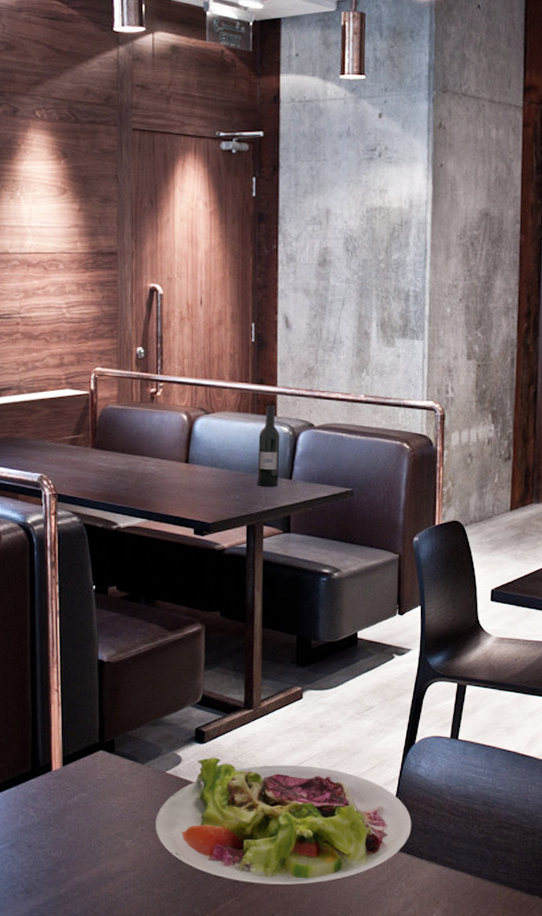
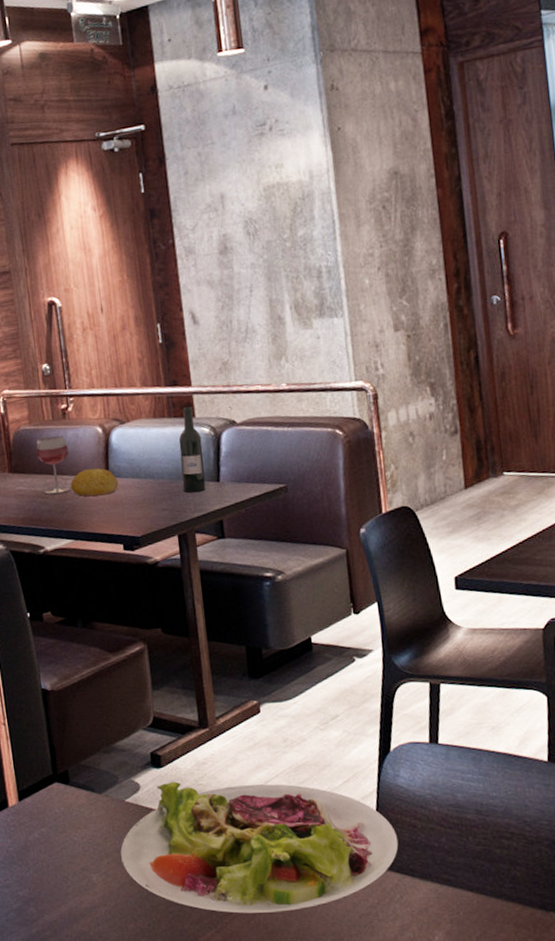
wineglass: none [120,417,153,474] -> present [36,435,72,495]
bread roll: none [150,453,197,480] -> present [70,468,119,497]

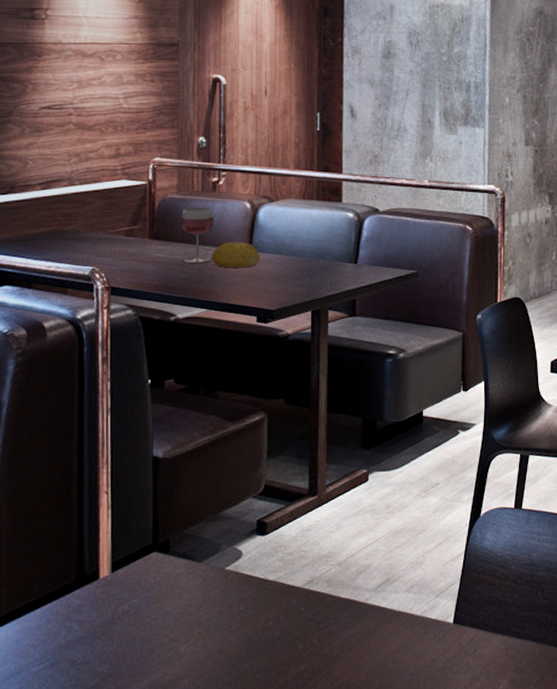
salad plate: present [120,781,399,913] -> none [213,548,478,675]
wine bottle: present [178,407,206,494] -> none [322,192,345,272]

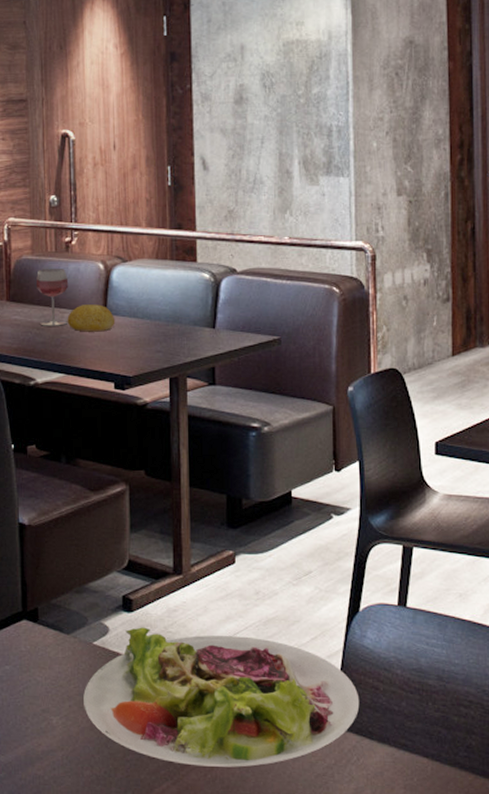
salad plate: none [213,548,478,675] -> present [83,627,360,767]

